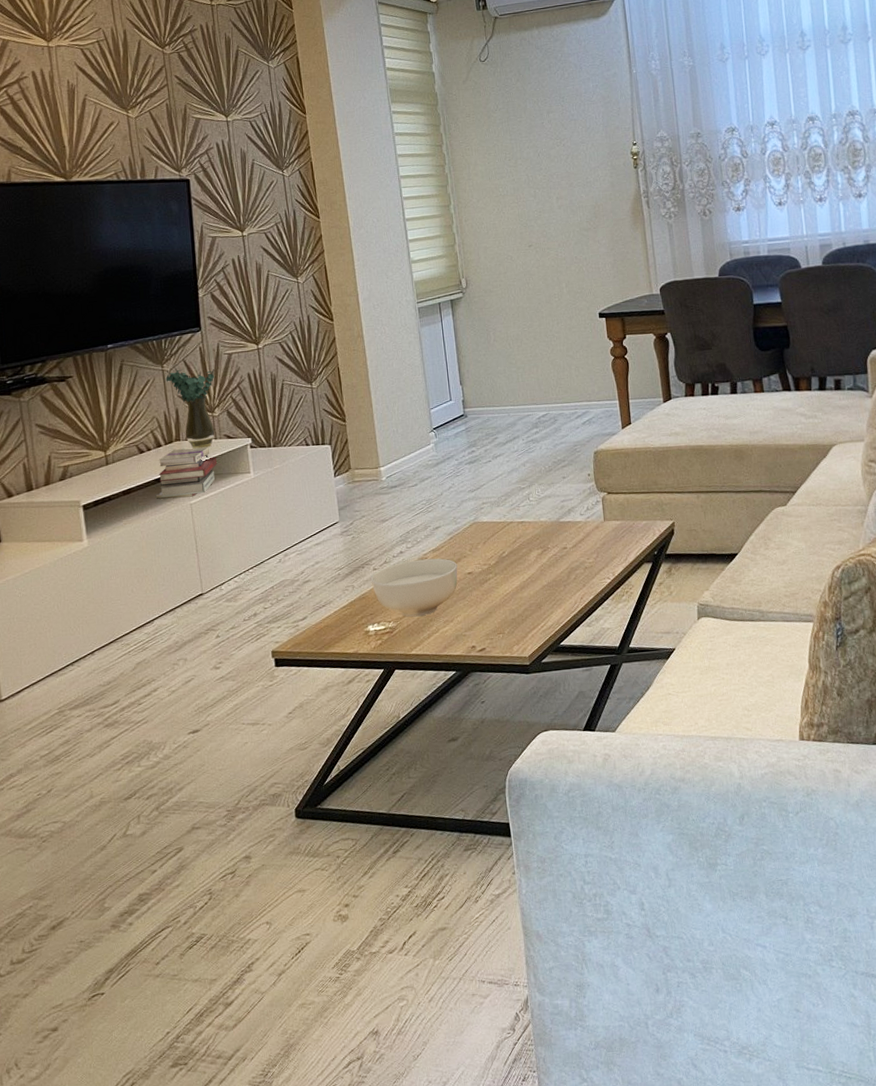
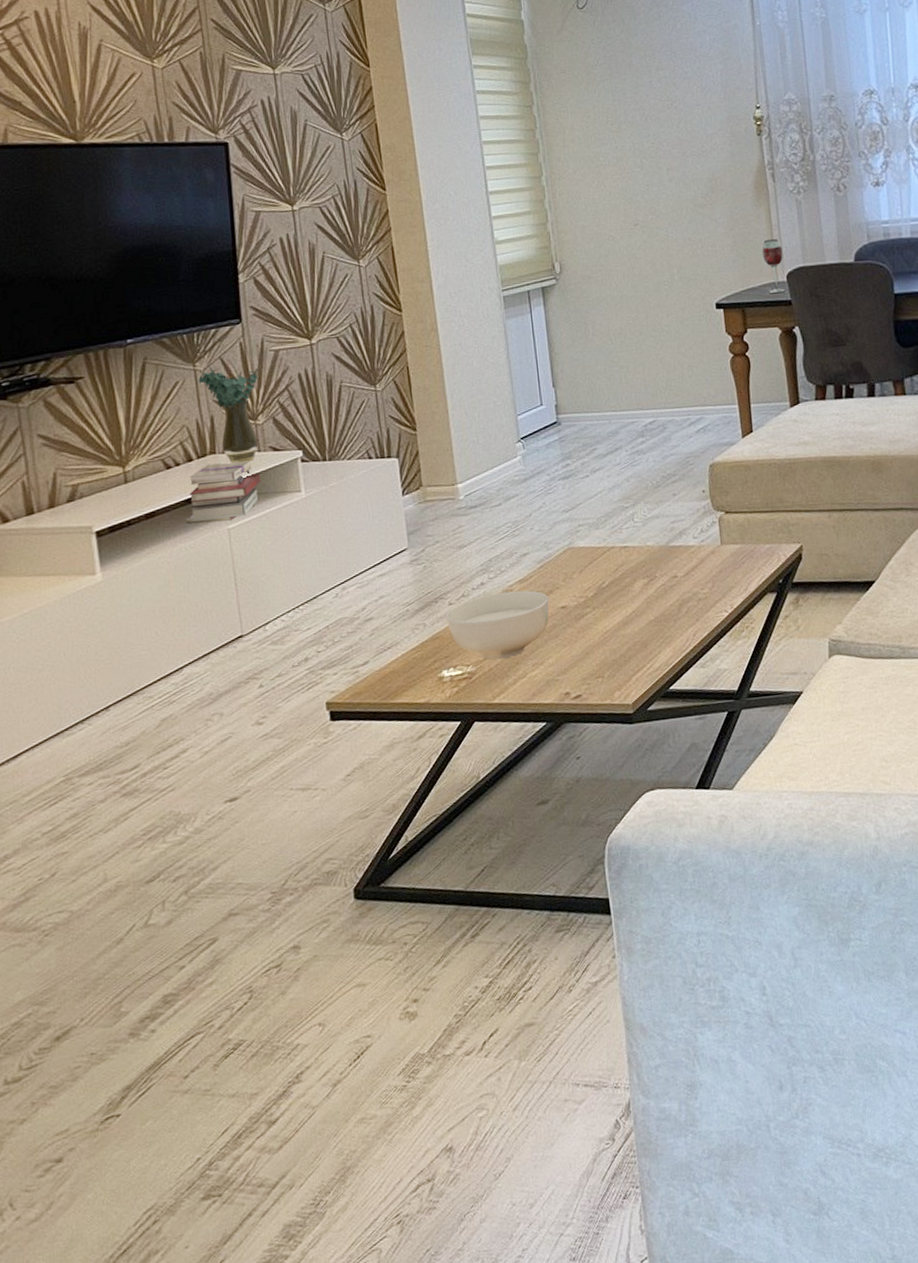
wineglass: none [638,257,659,304] -> present [761,239,785,293]

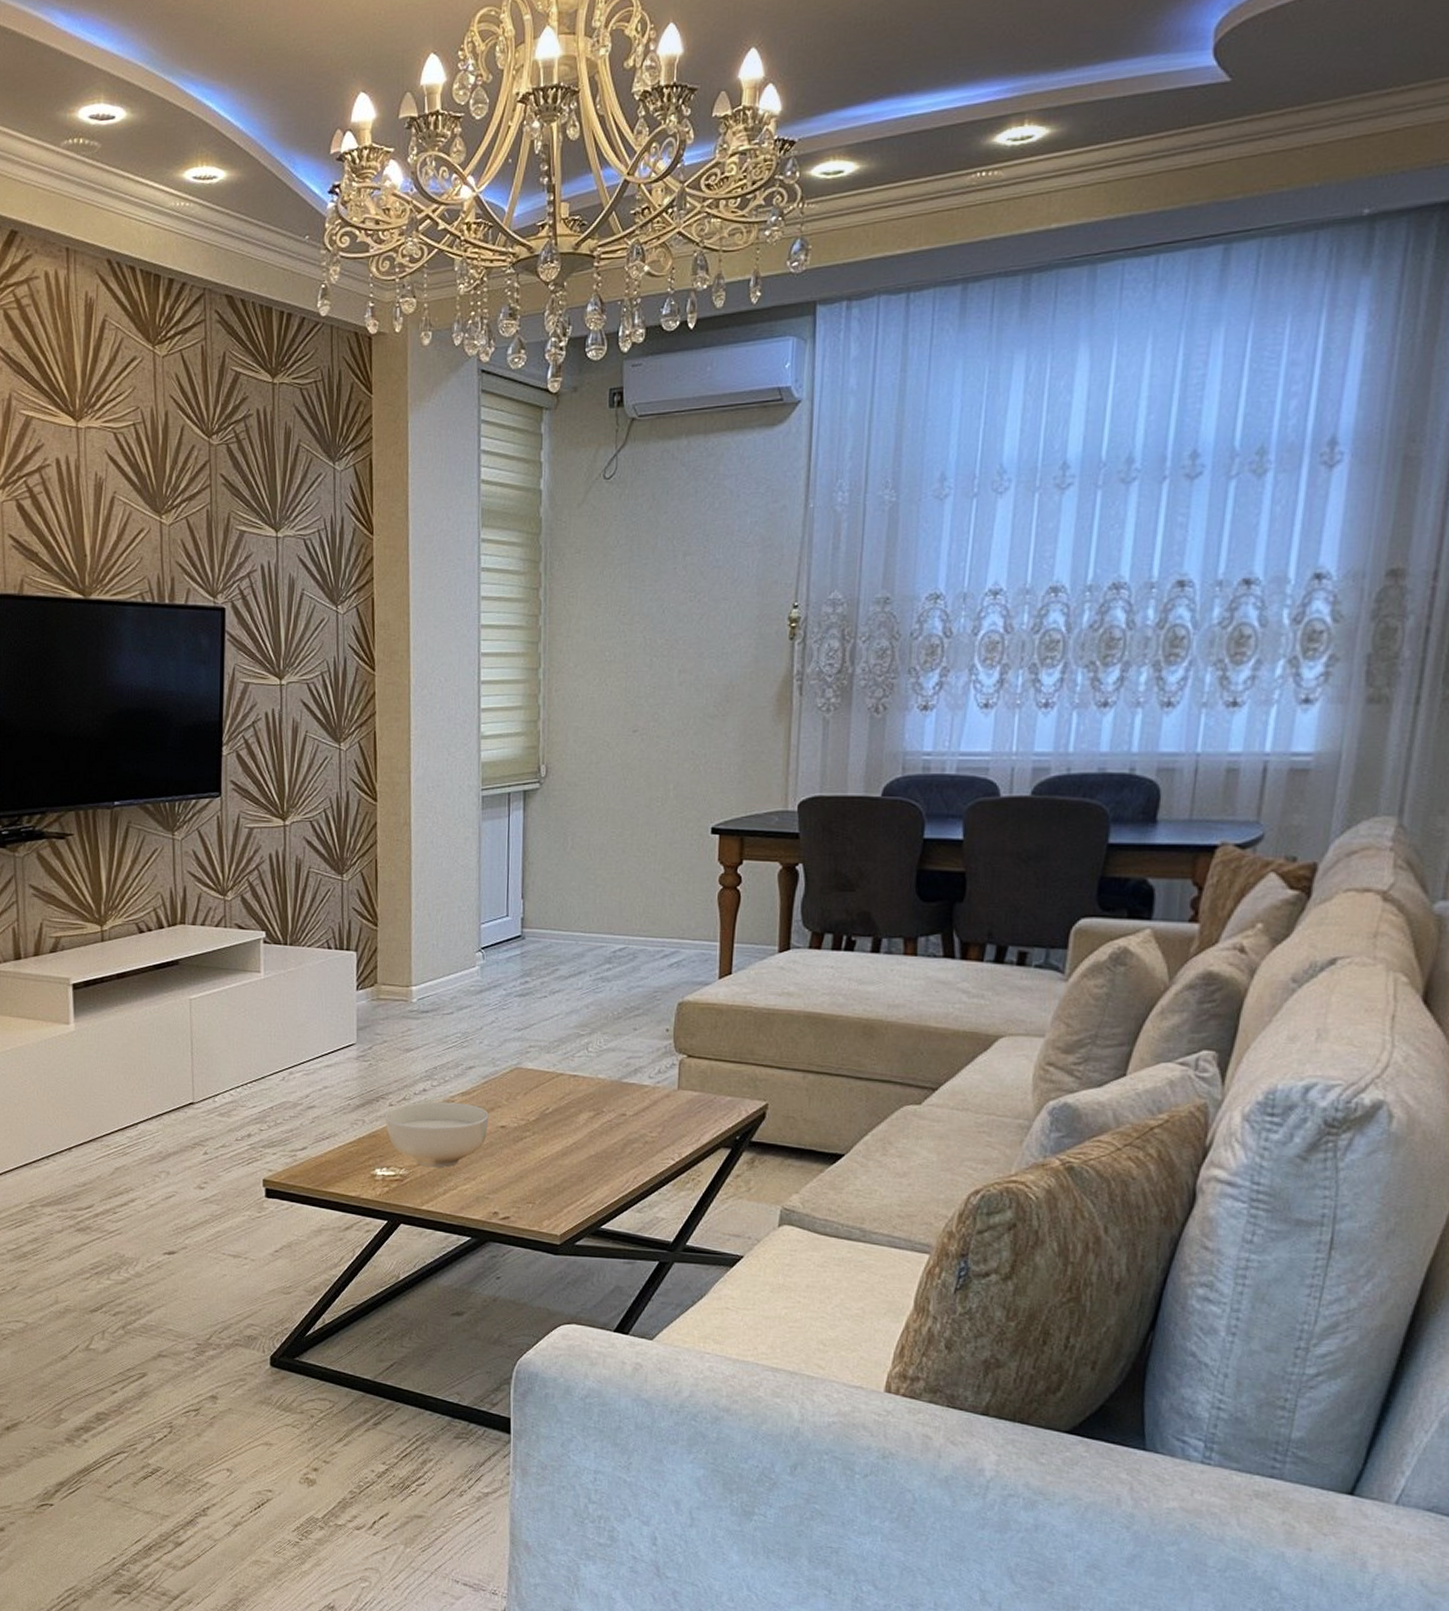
books: present [186,460,260,524] -> none [153,934,223,991]
vase: present [198,366,259,463] -> none [175,837,232,936]
wineglass: present [761,239,785,293] -> none [773,762,799,823]

